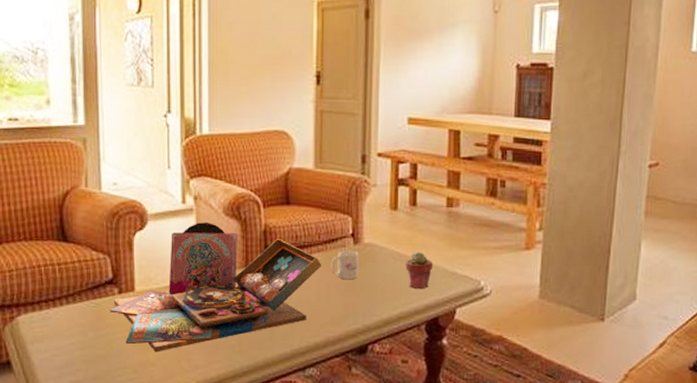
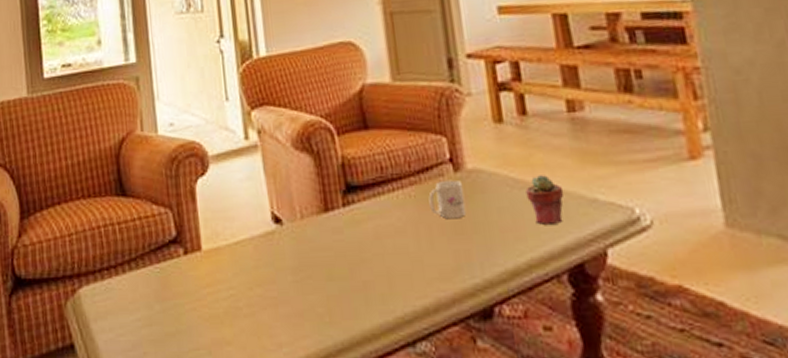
board game: present [109,222,322,352] -> none [175,160,418,327]

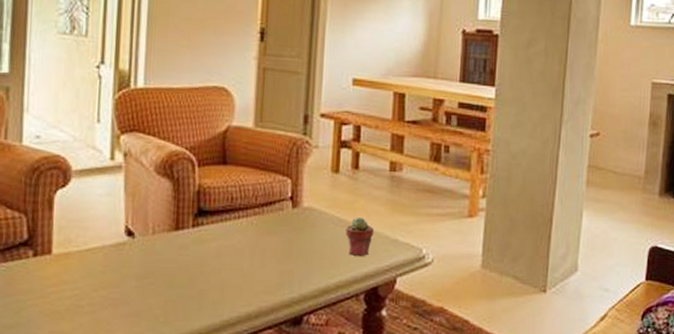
mug: present [428,179,467,218] -> none [267,214,297,245]

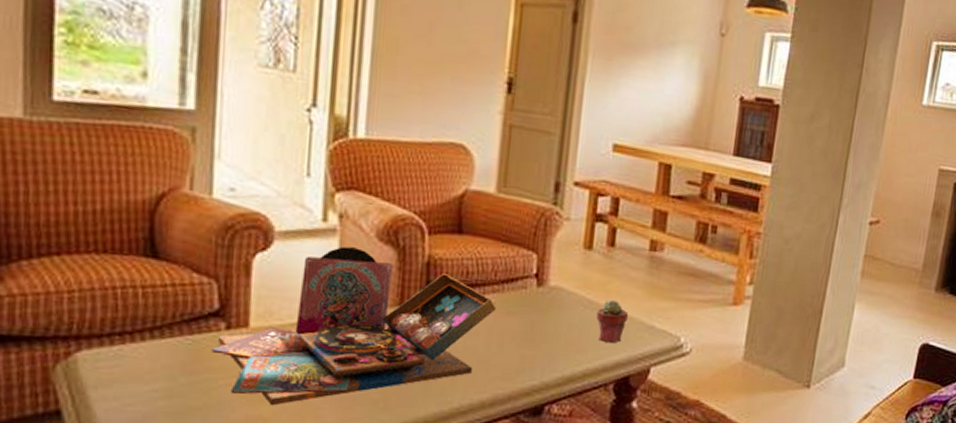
board game: none [21,181,258,322] -> present [211,246,497,406]

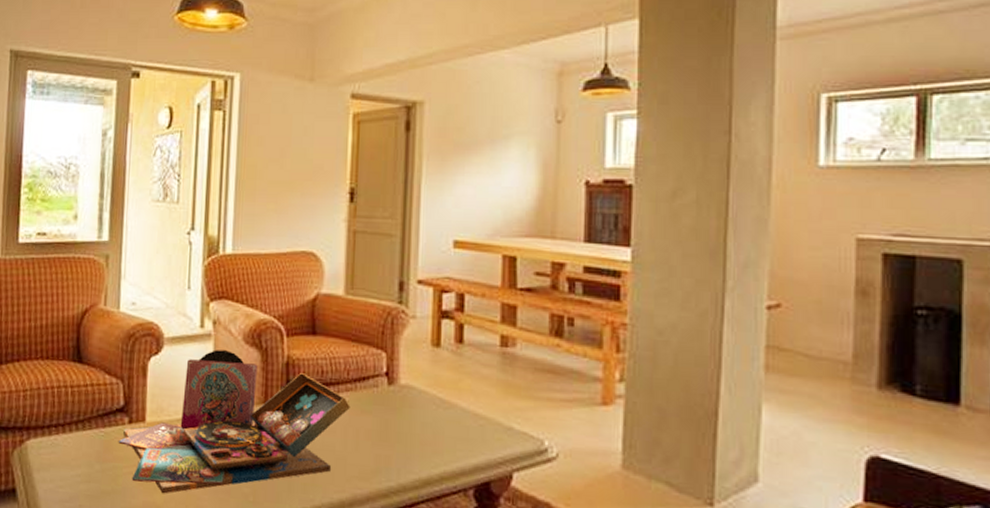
potted succulent: present [596,300,629,343] -> none [450,399,484,445]

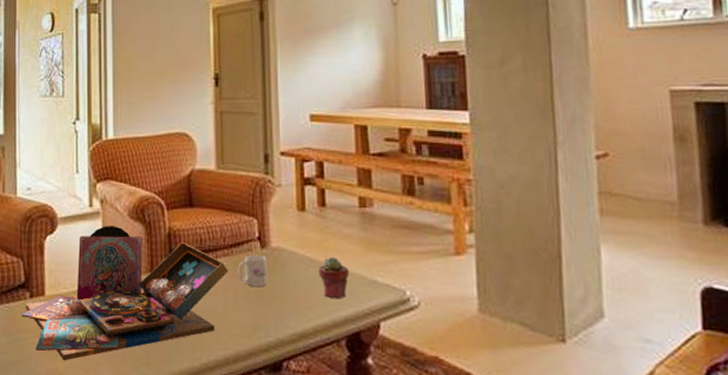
mug: none [360,391,394,426] -> present [238,254,268,286]
potted succulent: none [450,399,484,445] -> present [318,257,350,298]

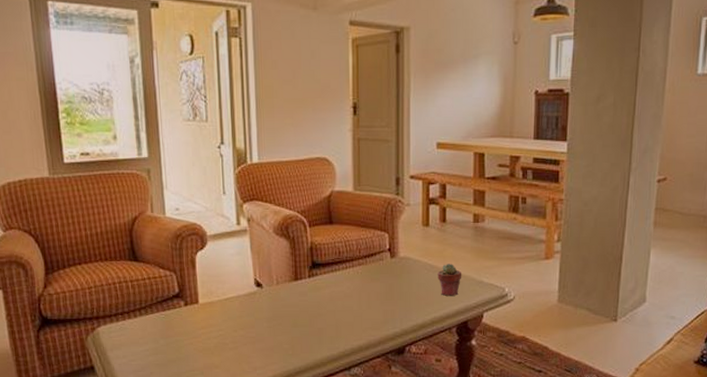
board game: present [21,226,229,361] -> none [177,242,363,356]
mug: present [238,254,268,286] -> none [371,263,396,289]

